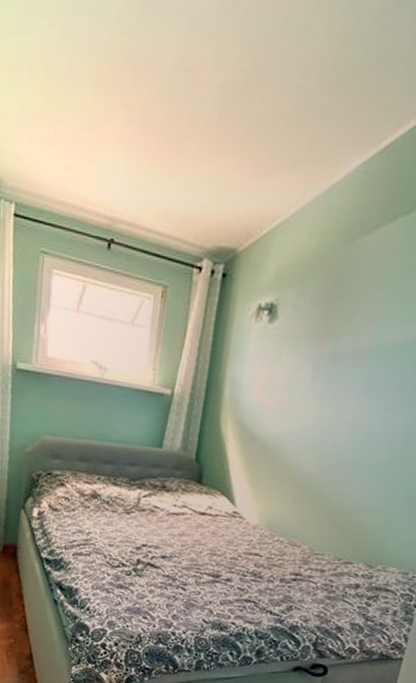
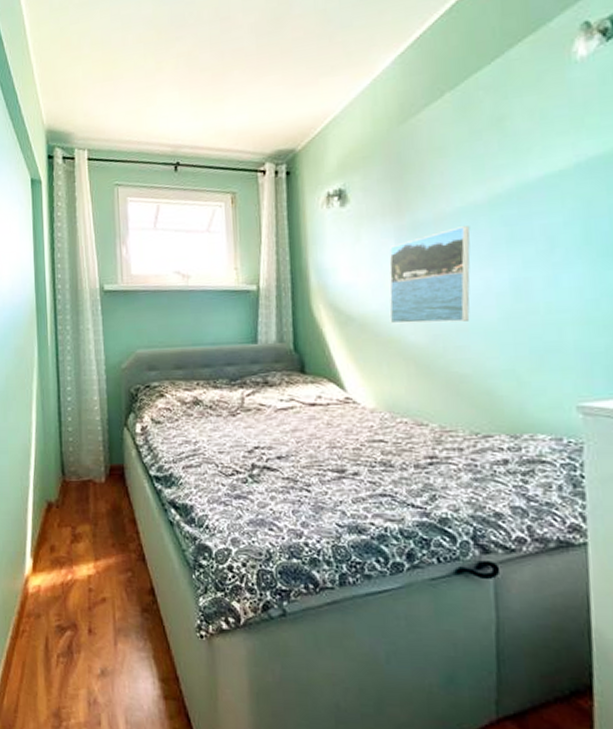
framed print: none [289,364,385,458] -> present [389,226,471,324]

